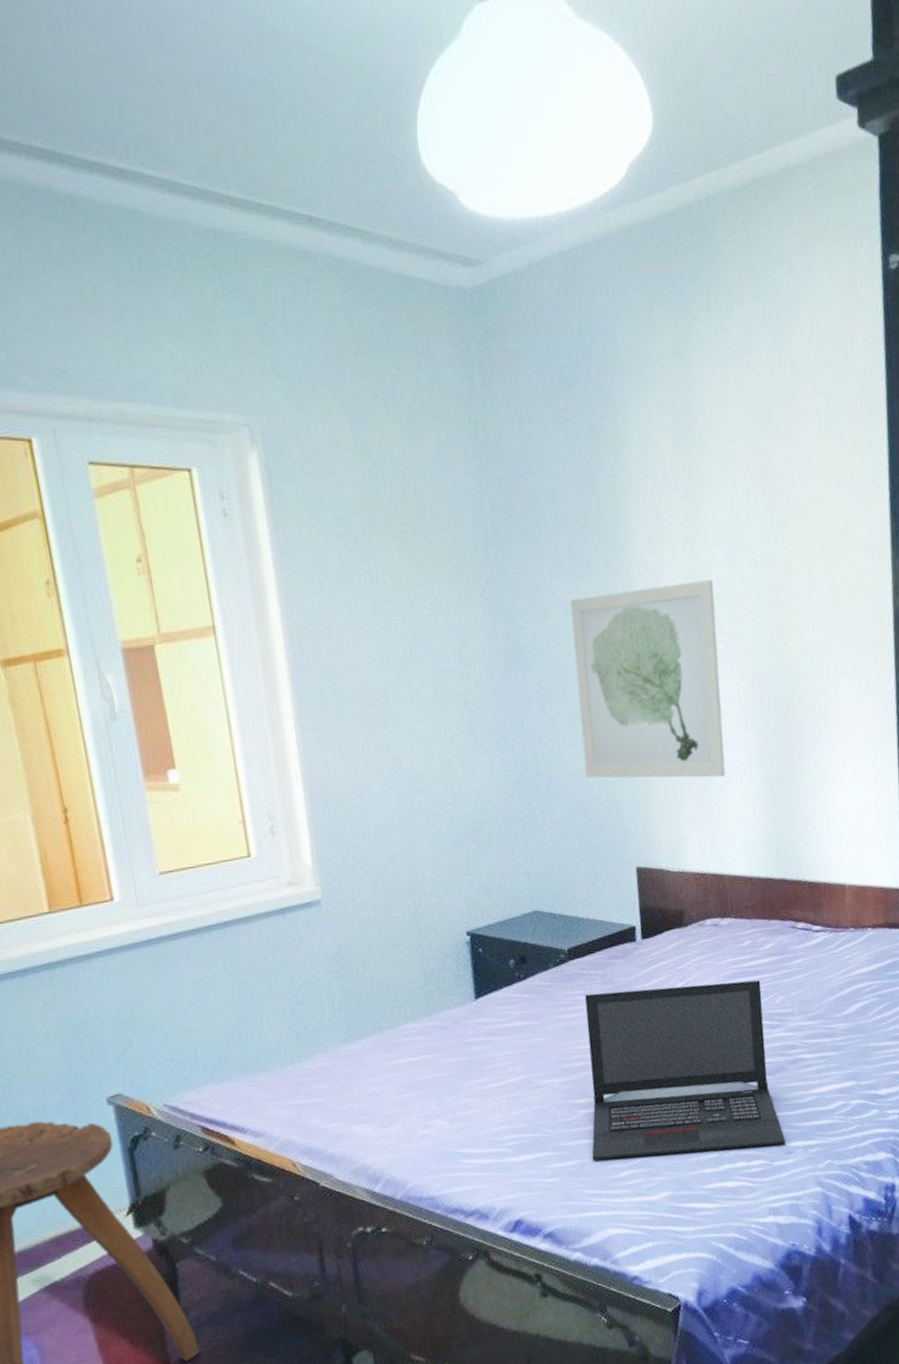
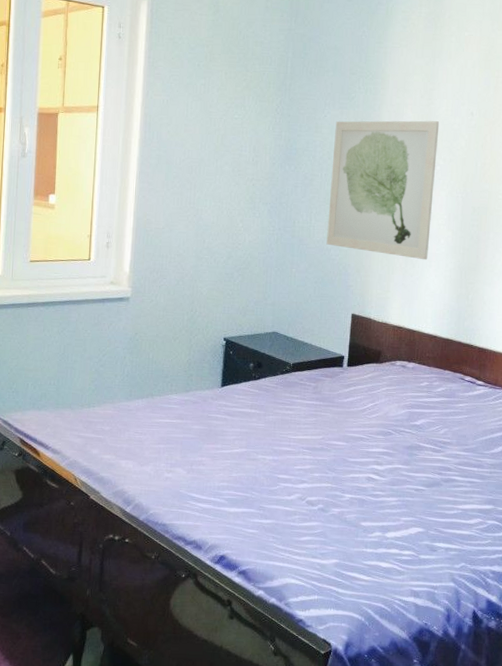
laptop: present [585,980,786,1161] -> none [284,399,432,543]

